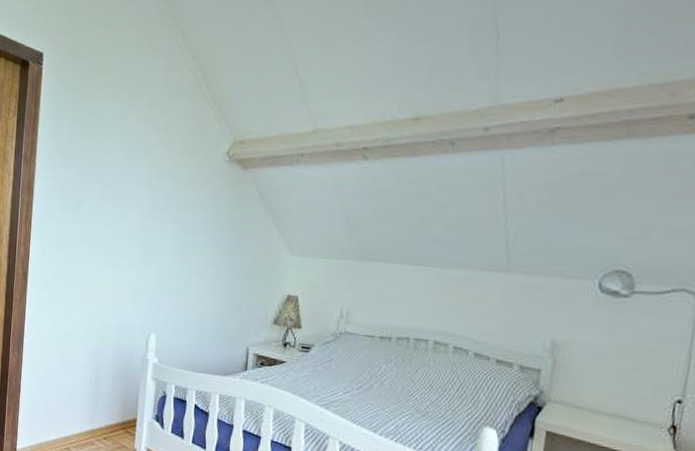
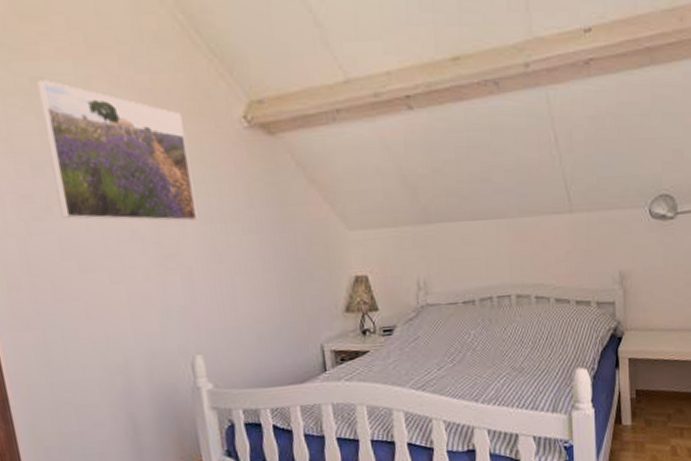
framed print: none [86,114,182,229] -> present [37,80,198,222]

